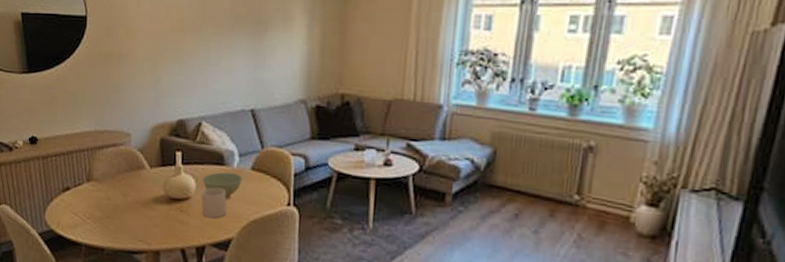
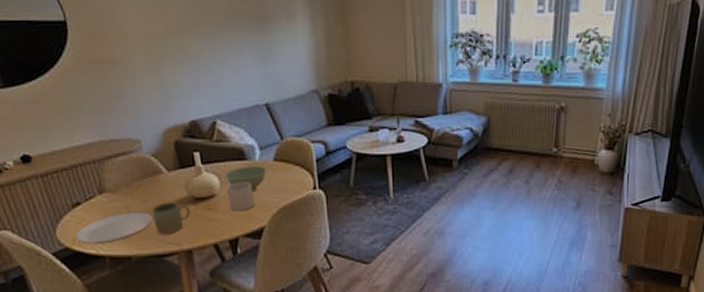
plate: none [61,203,130,231] -> present [75,212,153,244]
mug: none [129,199,165,232] -> present [152,203,191,235]

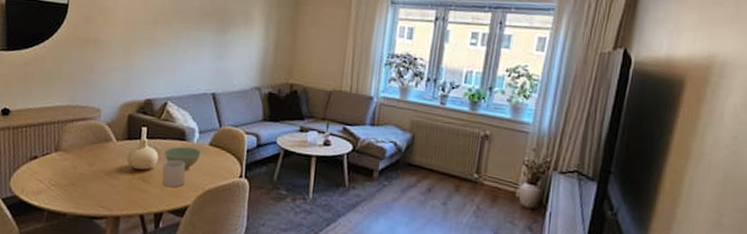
plate: present [75,212,153,244] -> none [25,172,94,198]
mug: present [152,203,191,235] -> none [93,168,128,199]

